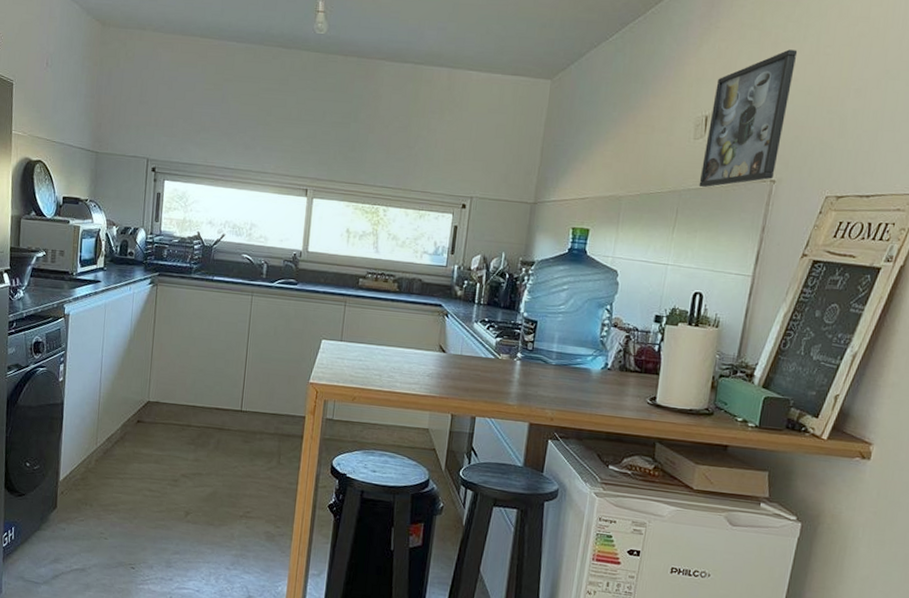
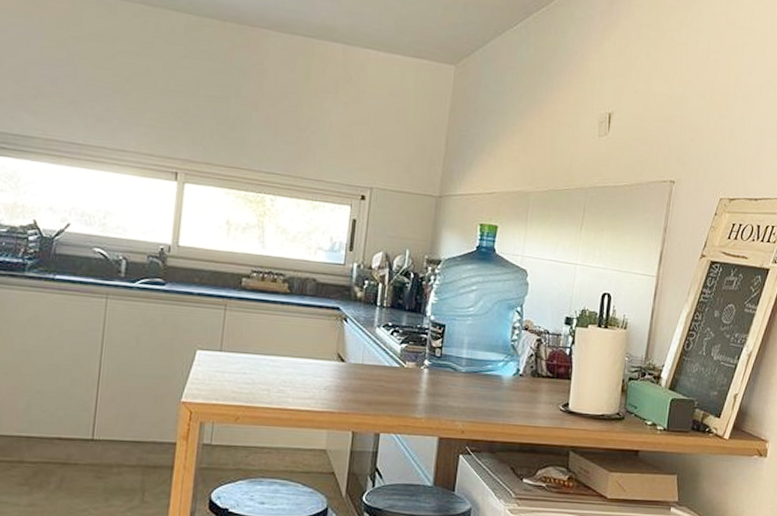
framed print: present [699,49,798,188] -> none [604,52,691,186]

